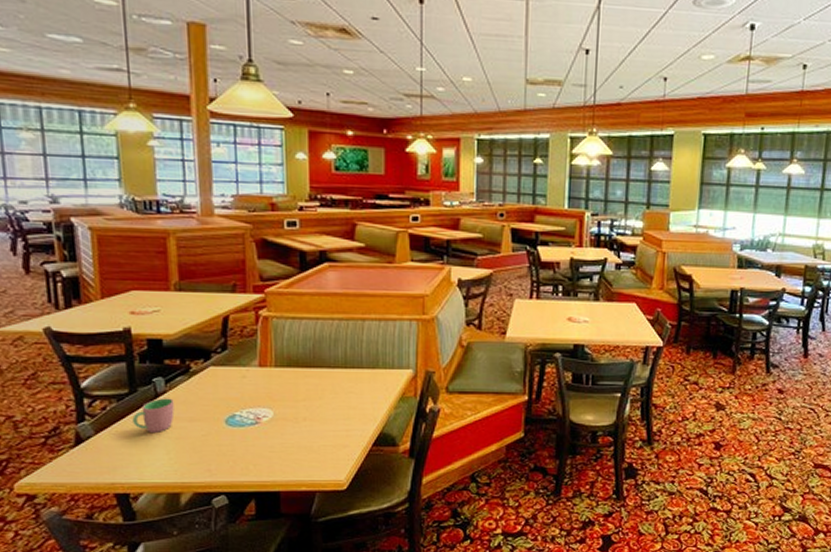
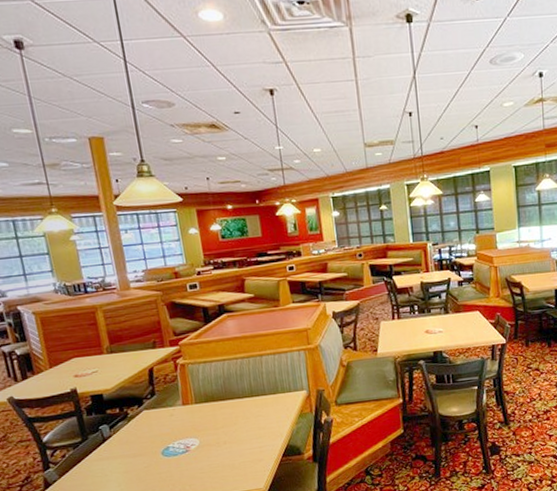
cup: present [132,398,175,432] -> none [87,440,121,471]

